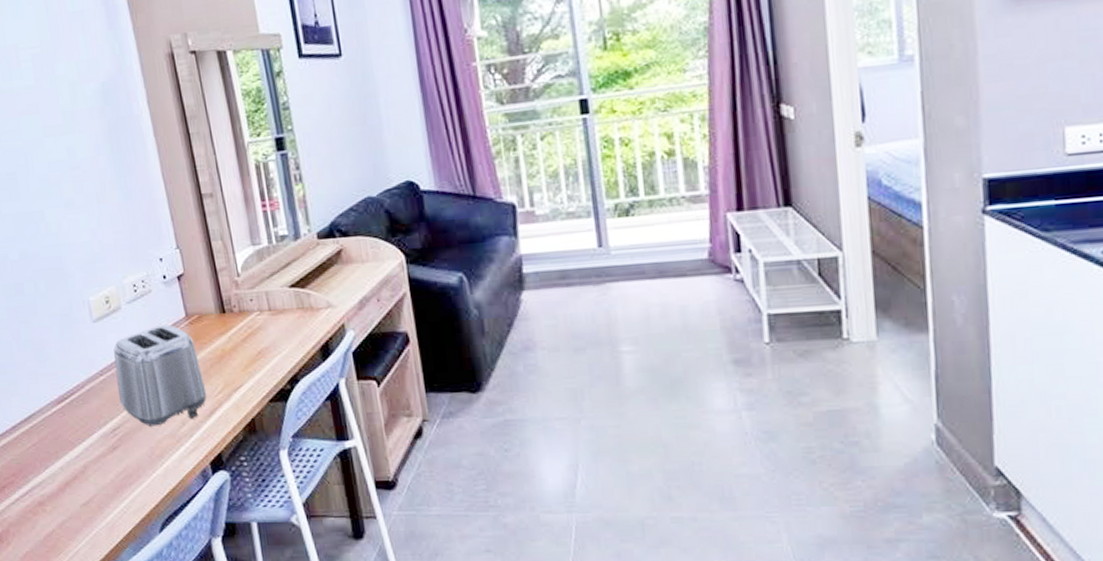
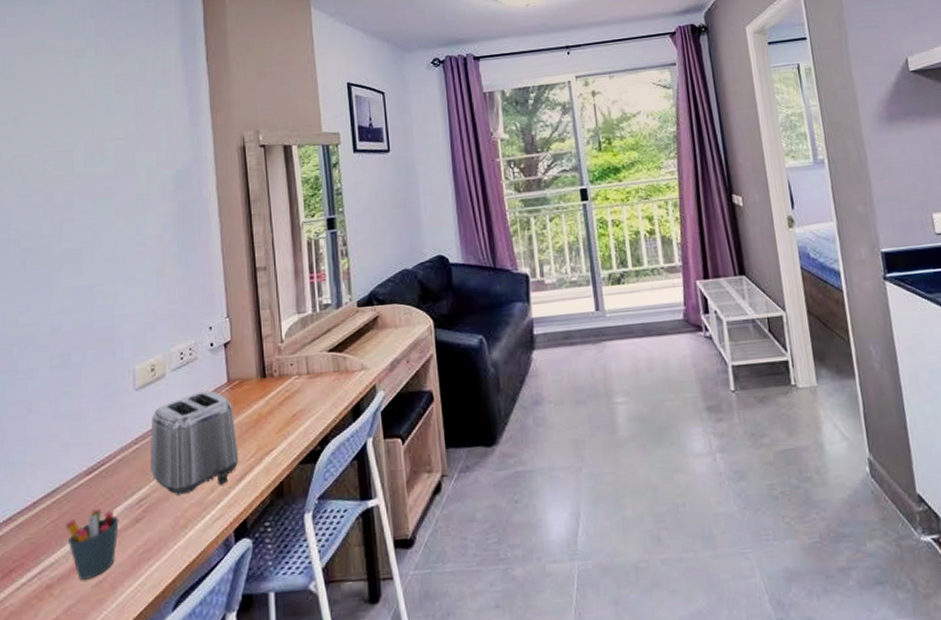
pen holder: none [47,436,98,499] -> present [66,509,119,580]

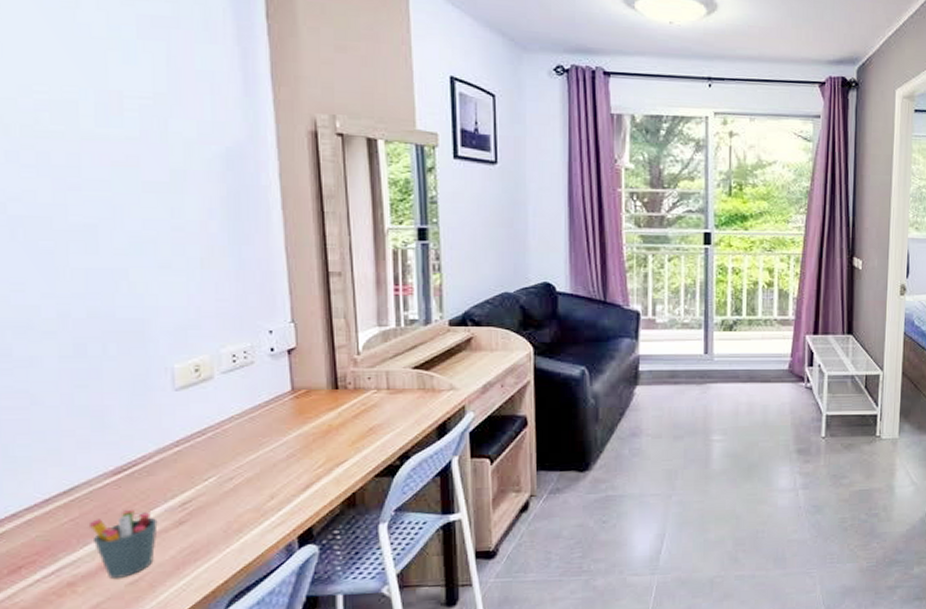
toaster: present [151,390,239,495] -> none [195,396,305,500]

